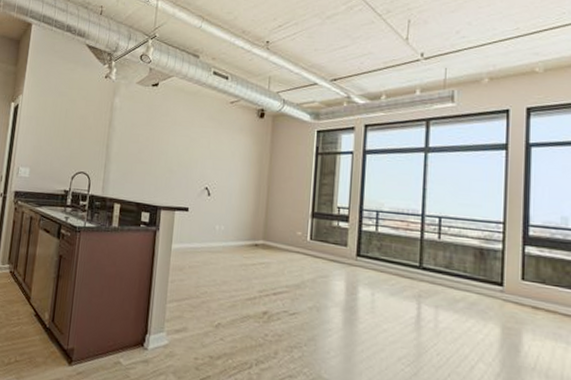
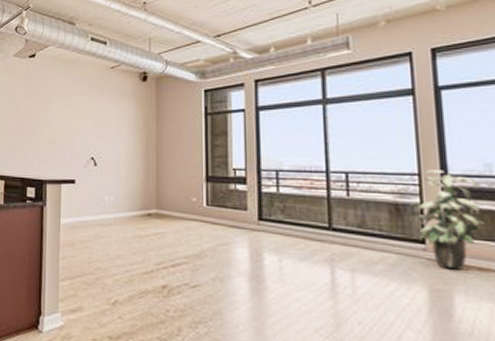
indoor plant: none [494,219,558,312] -> present [411,170,486,270]

